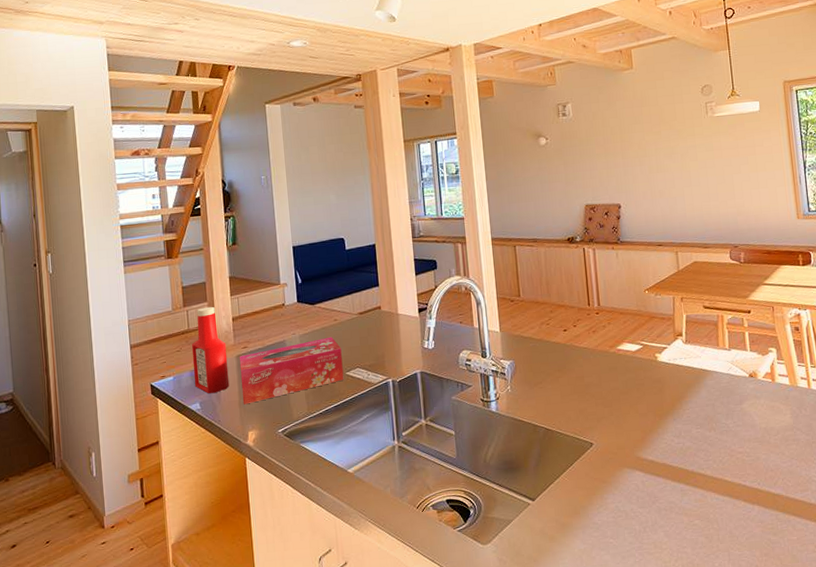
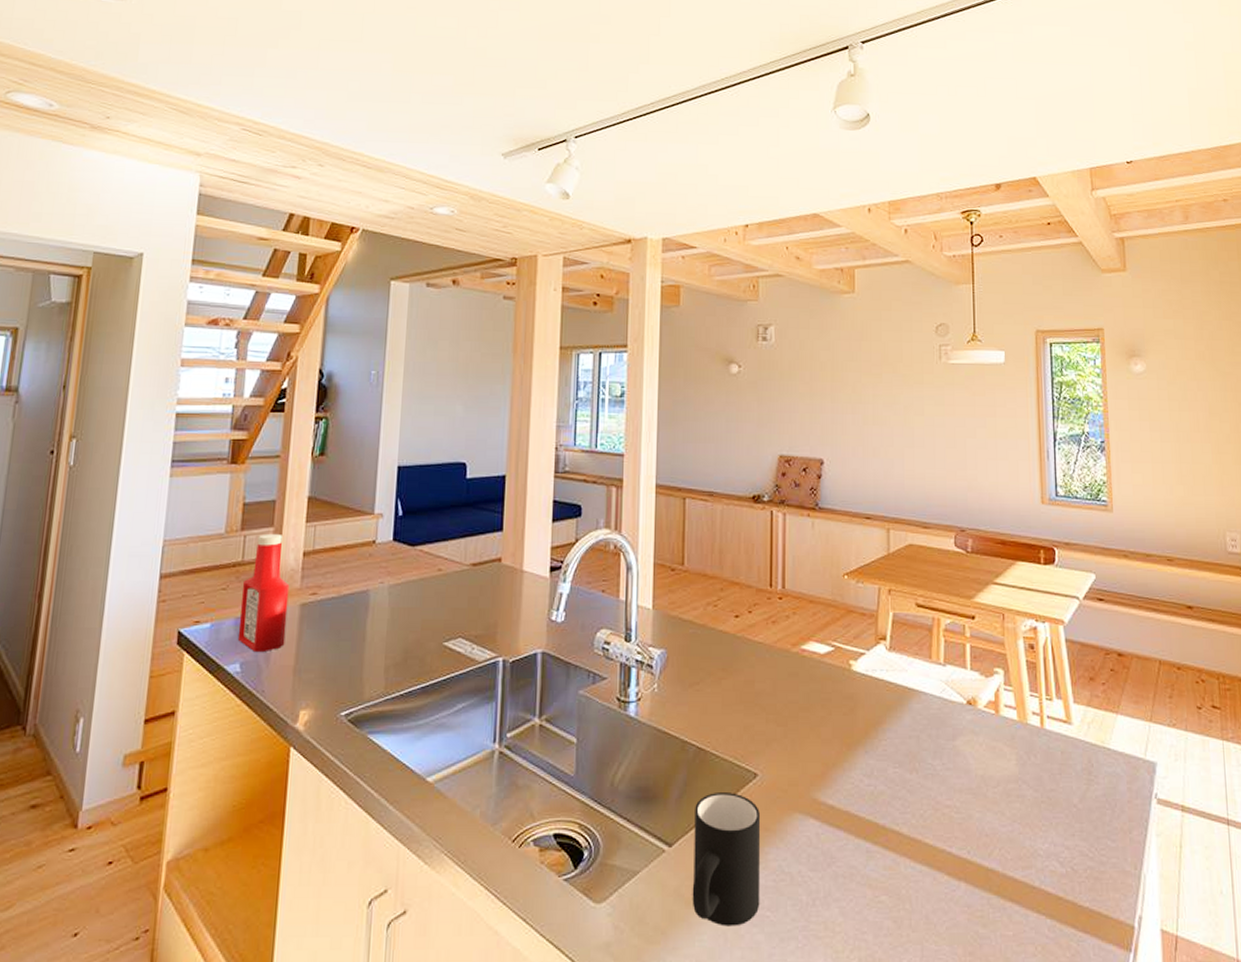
tissue box: present [239,336,344,405] -> none [299,591,442,672]
mug: none [548,458,605,552] -> present [692,793,761,927]

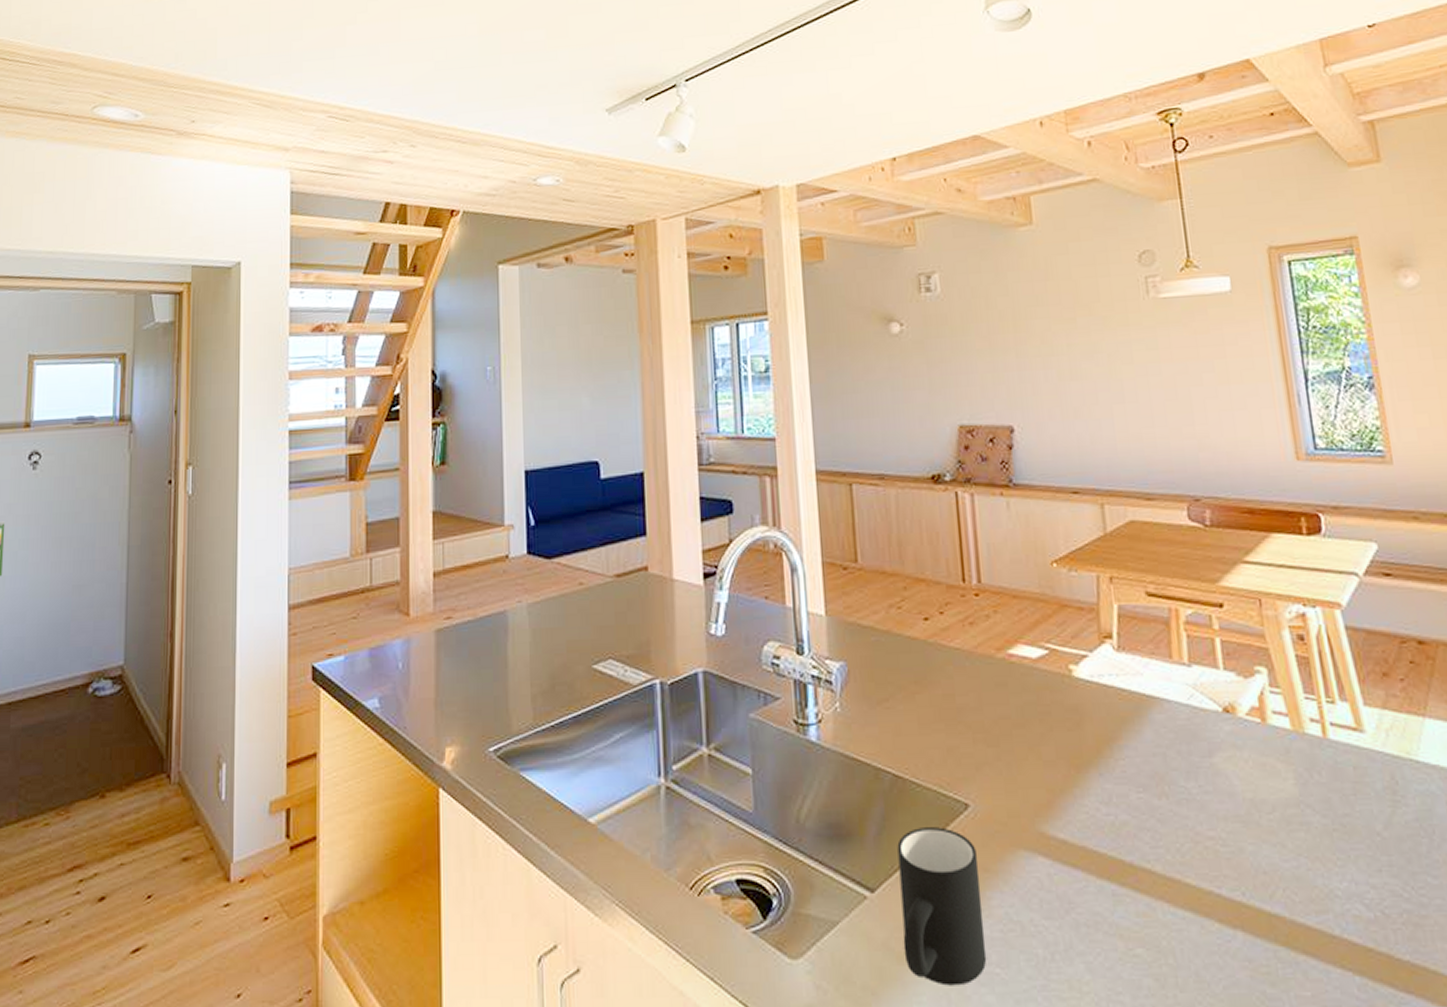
ketchup bottle: present [237,533,290,653] -> none [373,554,423,686]

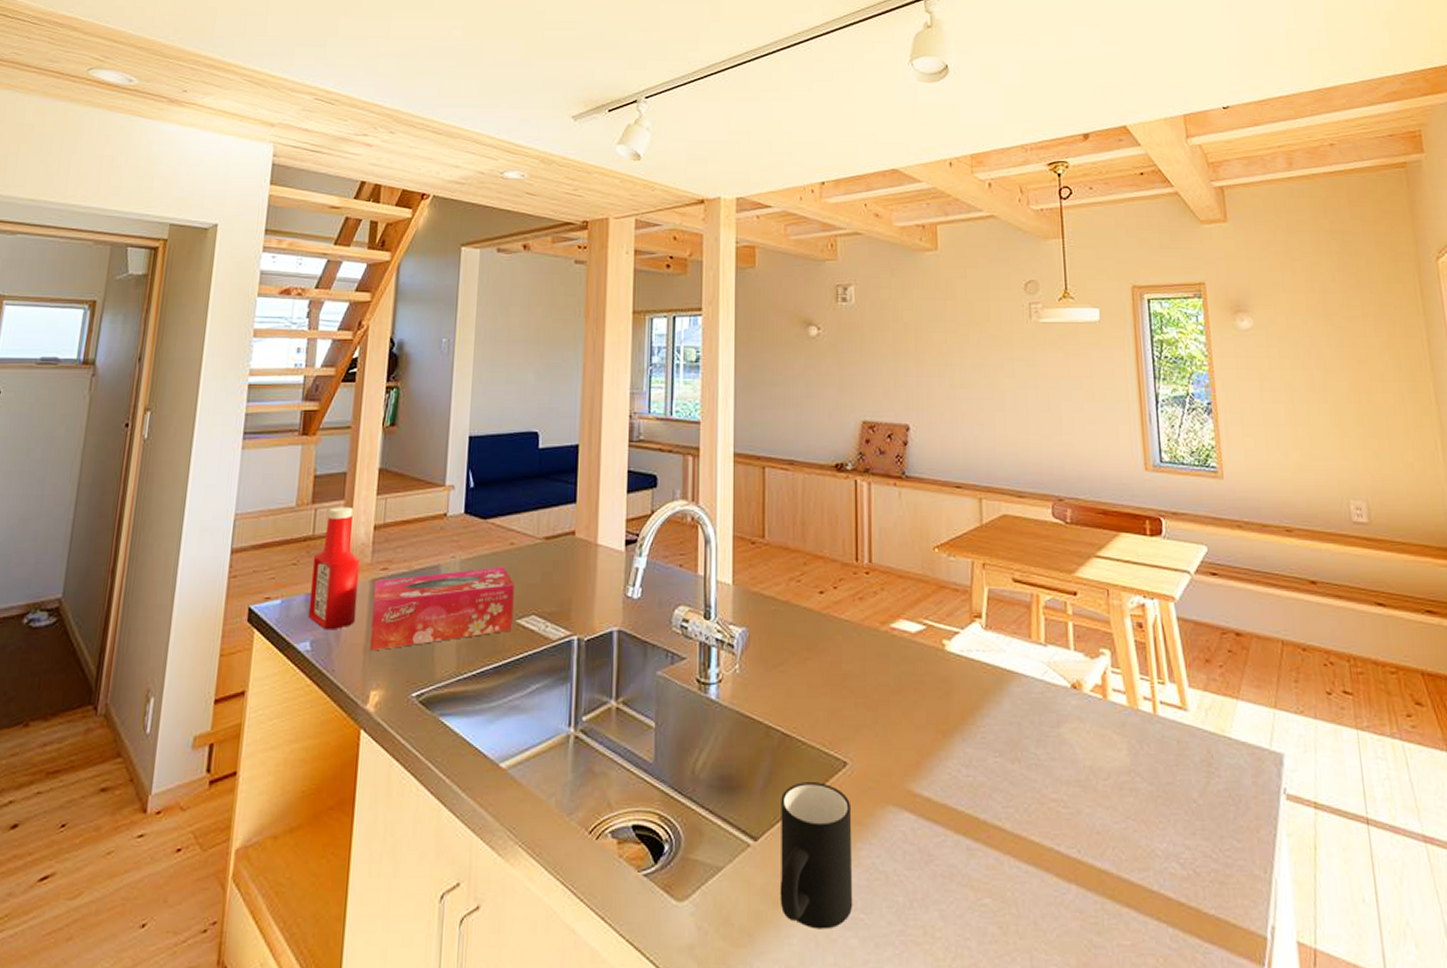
ketchup bottle: none [373,554,423,686] -> present [308,506,360,630]
tissue box: none [439,609,589,705] -> present [369,566,515,651]

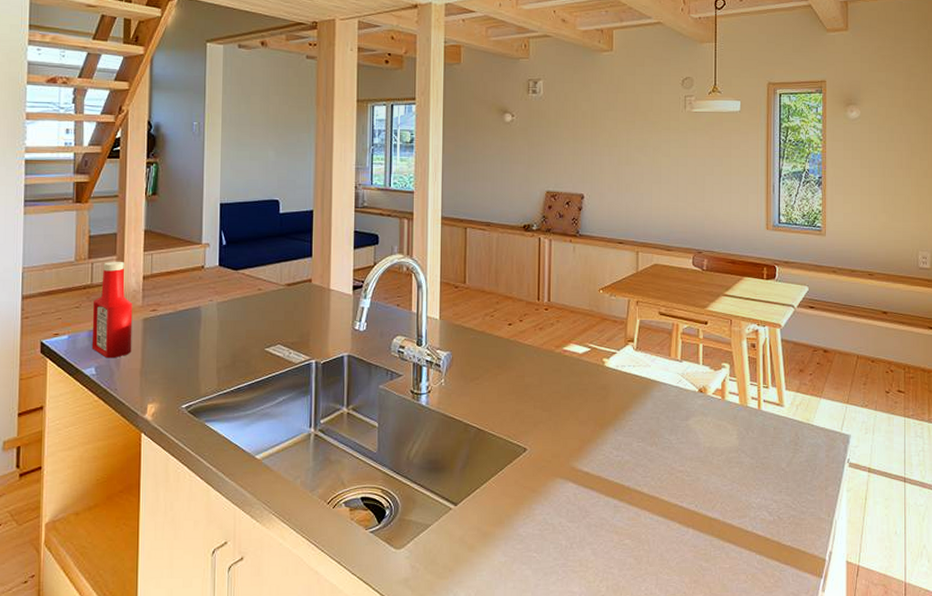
tissue box: present [369,566,515,651] -> none [145,307,263,374]
mug: present [780,782,853,929] -> none [473,463,529,565]

